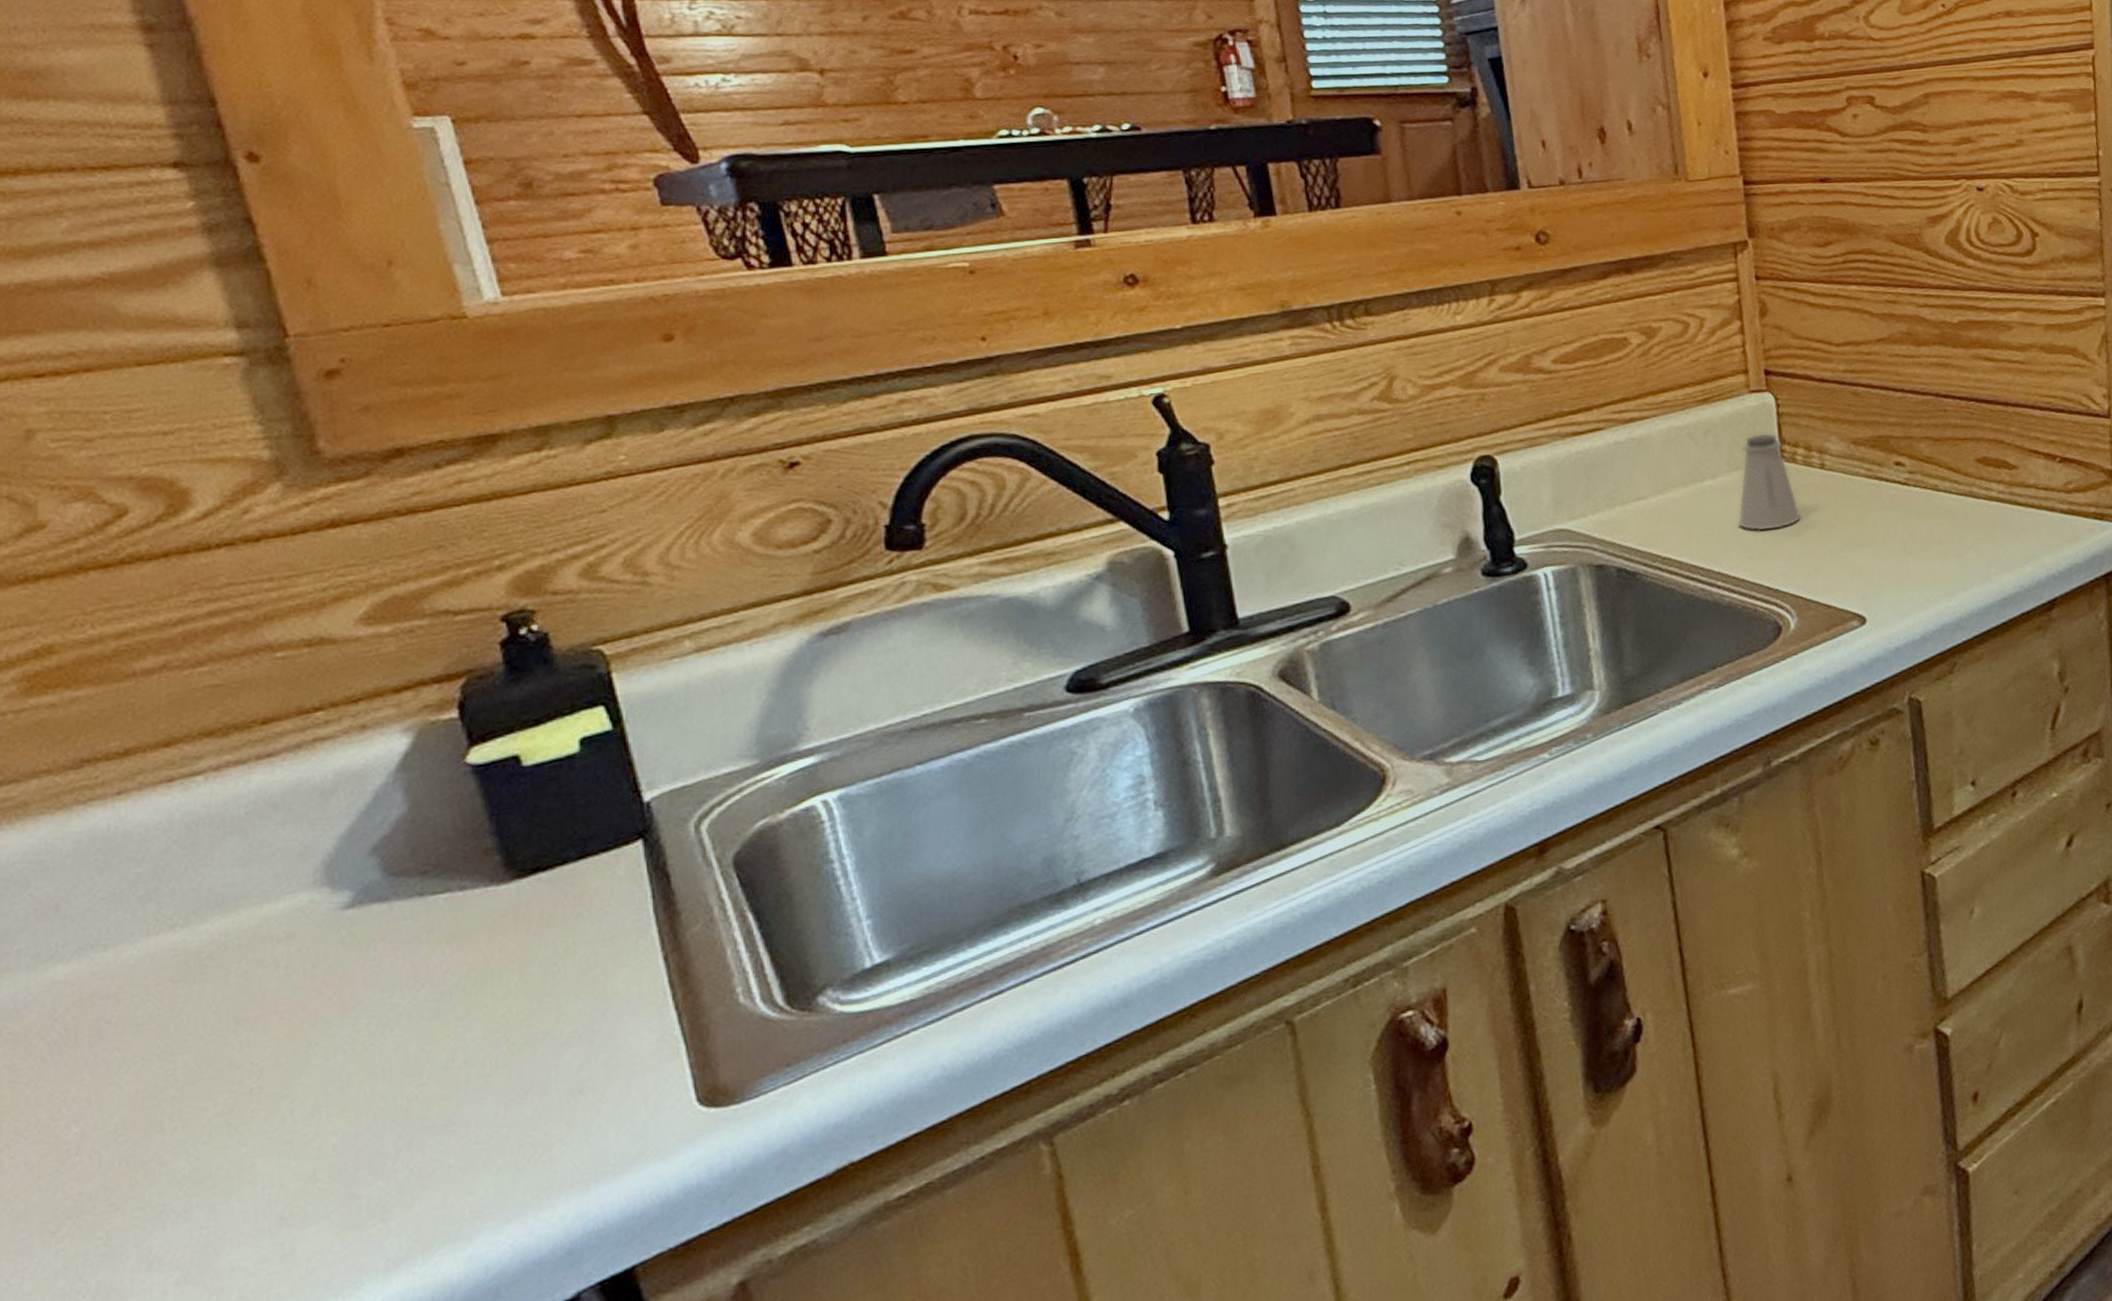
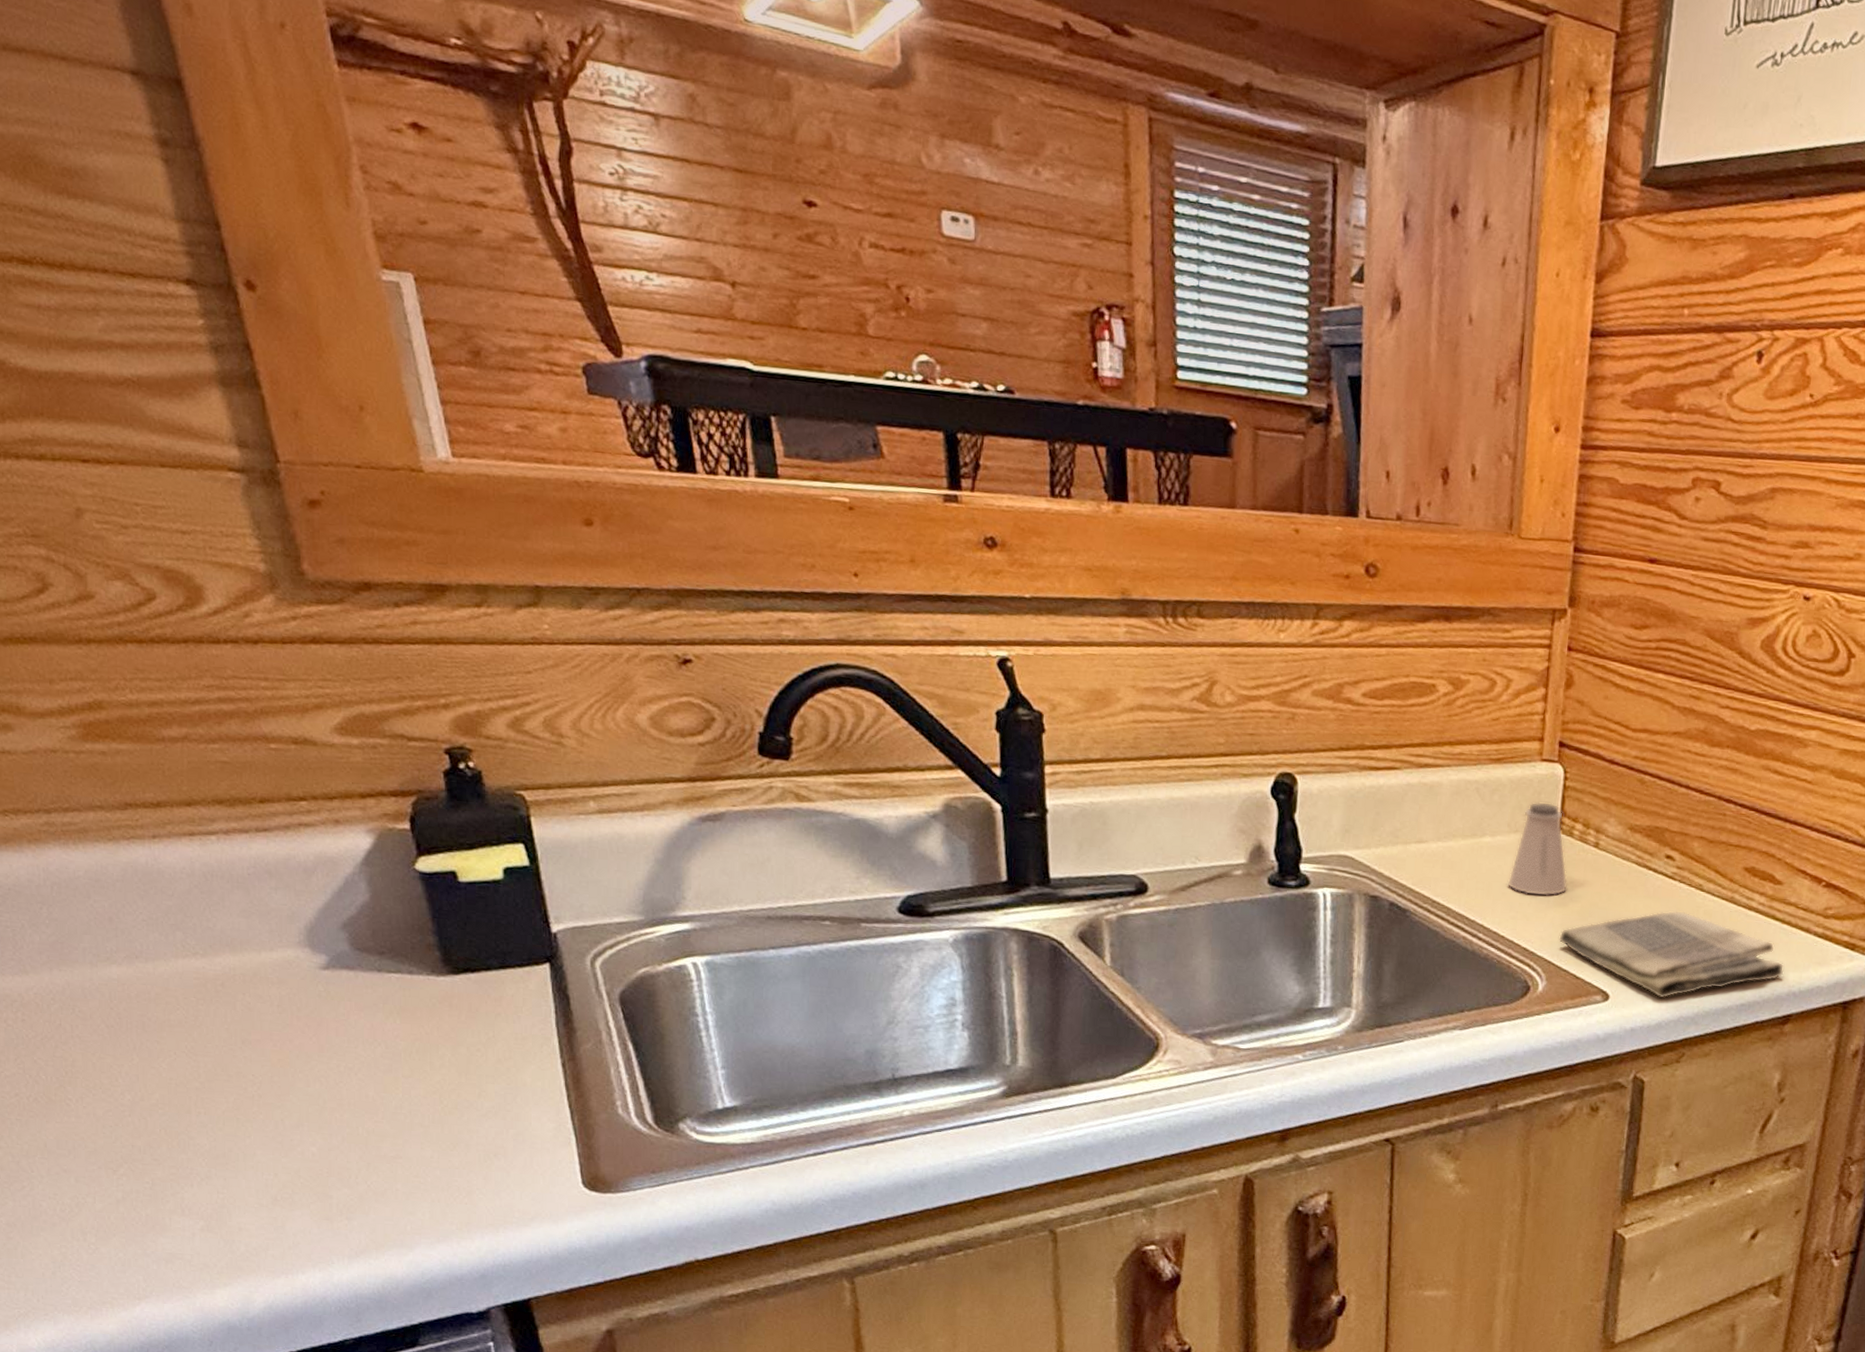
dish towel: none [1802,515,2039,610] -> present [1559,910,1784,999]

